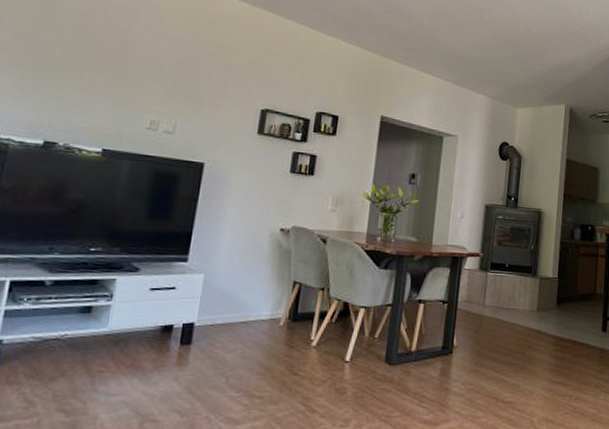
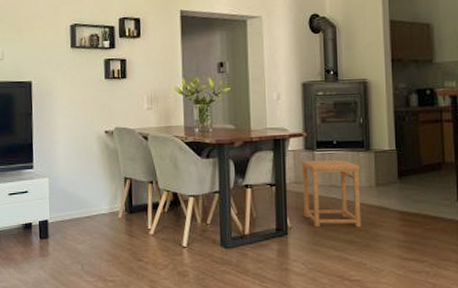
side table: none [470,280,526,350] -> present [301,160,362,228]

